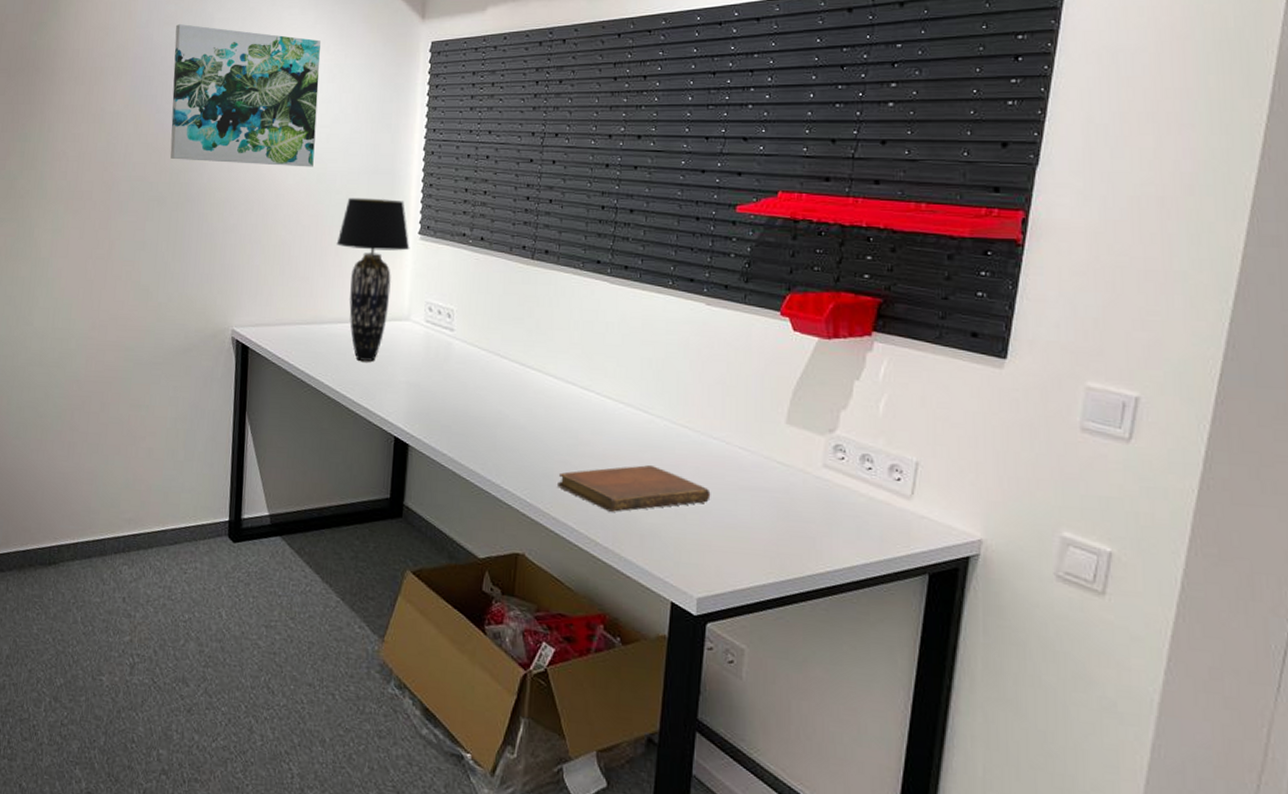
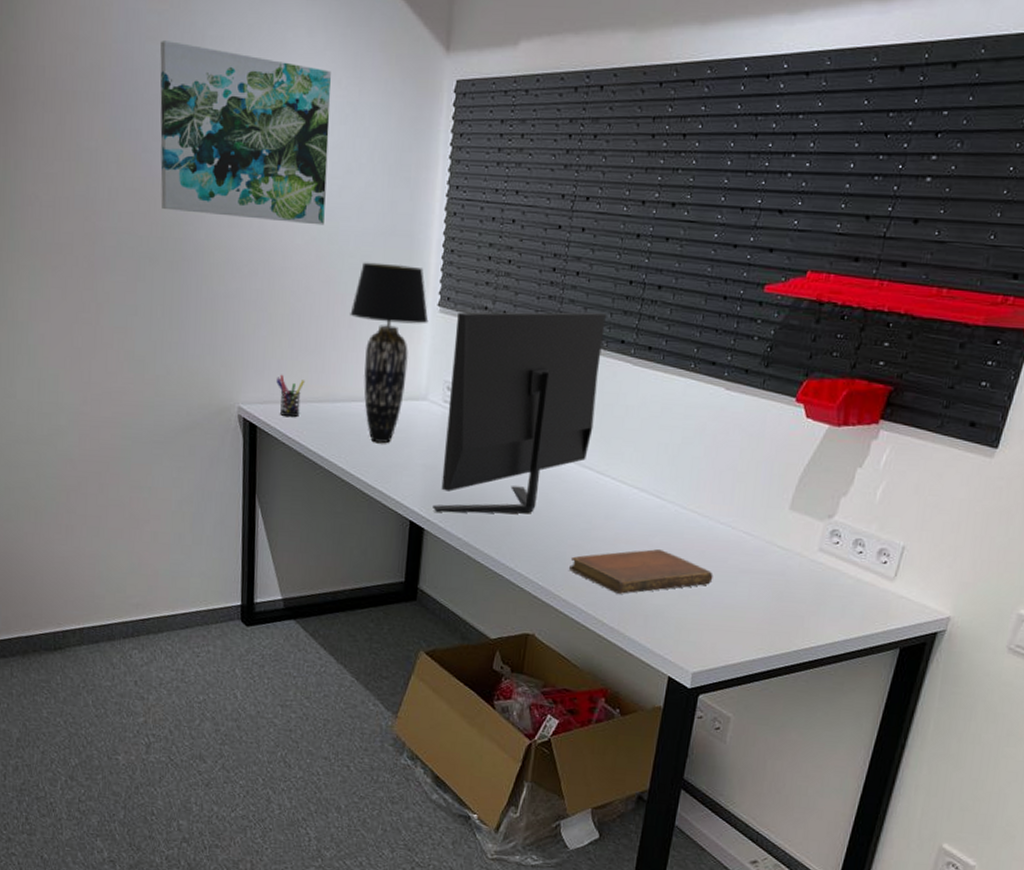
pen holder: none [268,299,295,338] -> present [276,374,306,417]
monitor: none [417,235,580,430] -> present [433,312,606,514]

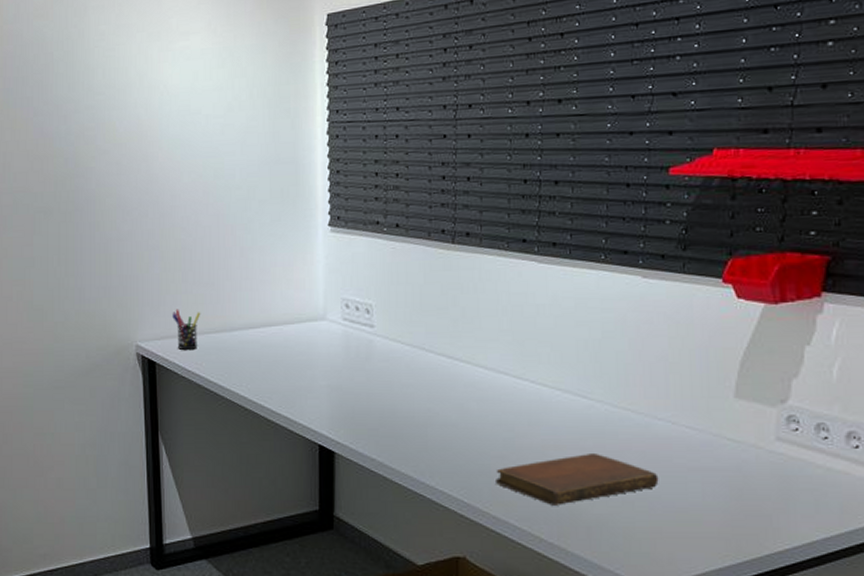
wall art: present [160,41,331,226] -> none [47,15,209,166]
table lamp: present [350,262,429,443] -> none [241,190,320,367]
monitor: present [433,312,606,514] -> none [342,214,504,433]

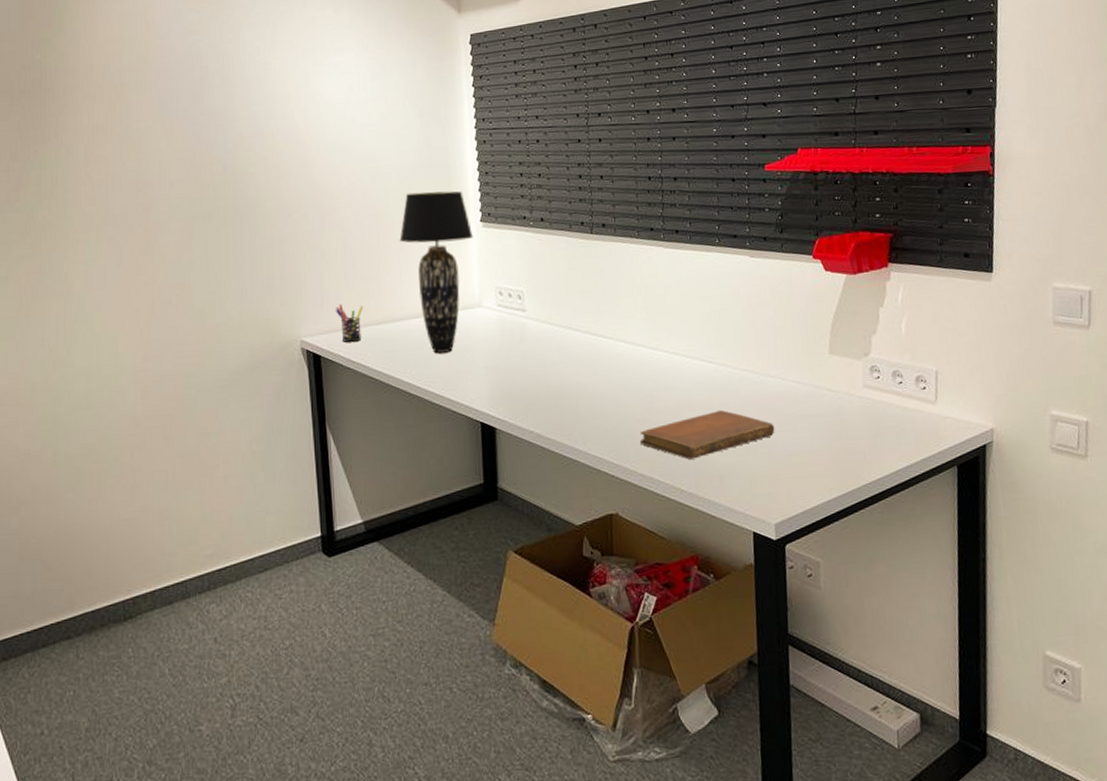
table lamp: none [241,190,320,367] -> present [399,191,474,353]

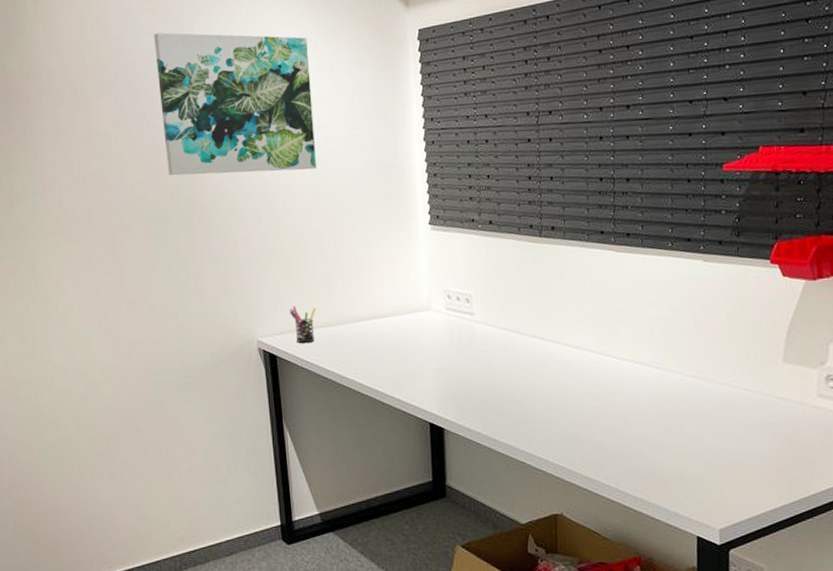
wall art: none [201,31,366,173] -> present [154,32,316,176]
table lamp: present [399,191,474,353] -> none [349,193,422,355]
notebook: present [640,410,775,460] -> none [586,417,723,464]

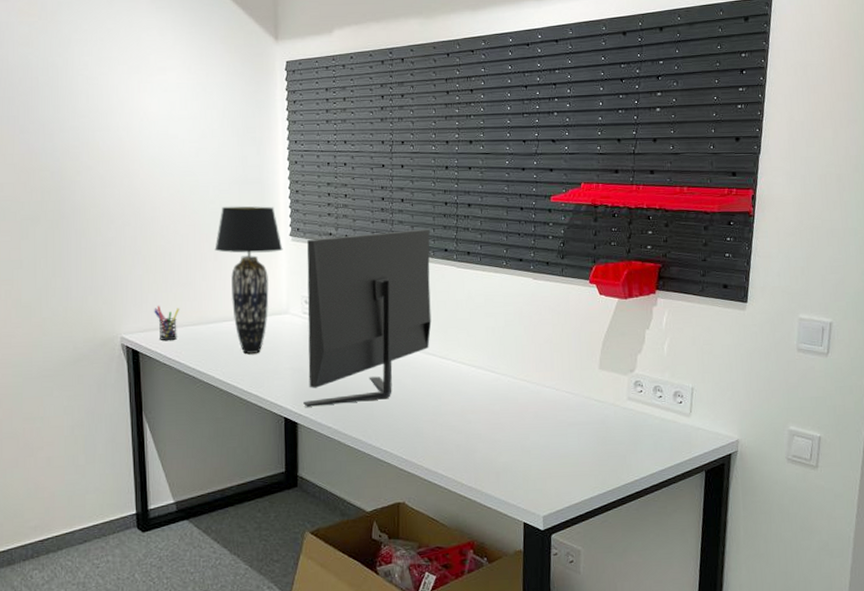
wall art: present [154,32,316,176] -> none [32,45,186,181]
table lamp: none [349,193,422,355] -> present [214,206,283,354]
monitor: none [448,209,588,411] -> present [303,229,432,407]

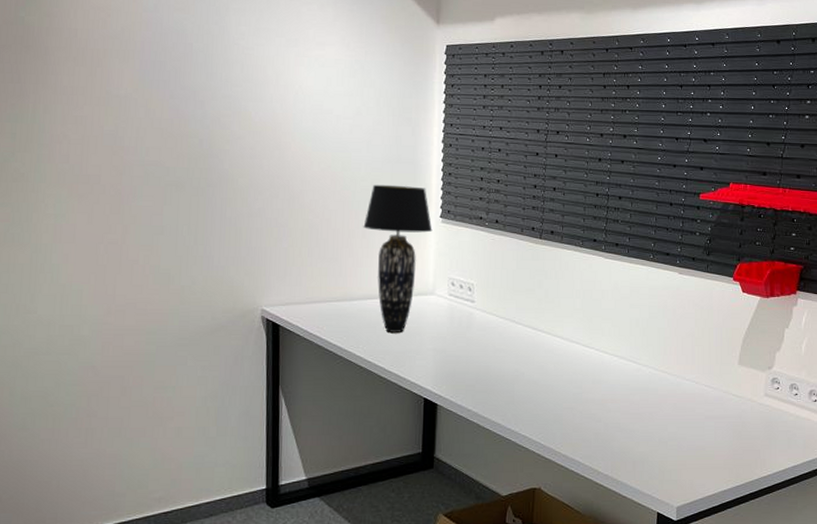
pen holder: present [154,305,180,340] -> none [297,279,324,315]
monitor: present [303,229,432,407] -> none [444,218,580,389]

